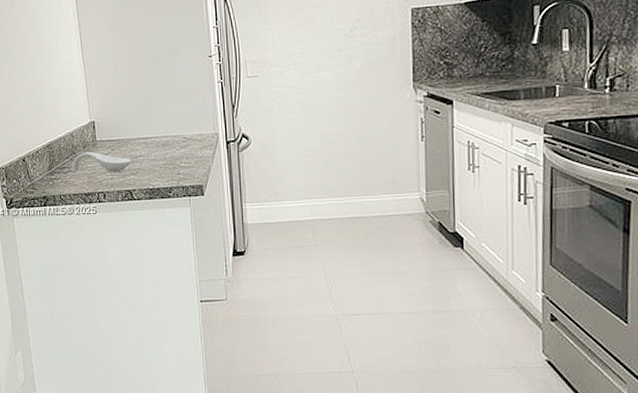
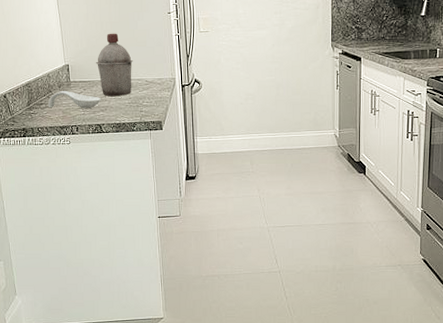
canister: none [126,83,168,157] -> present [96,33,133,96]

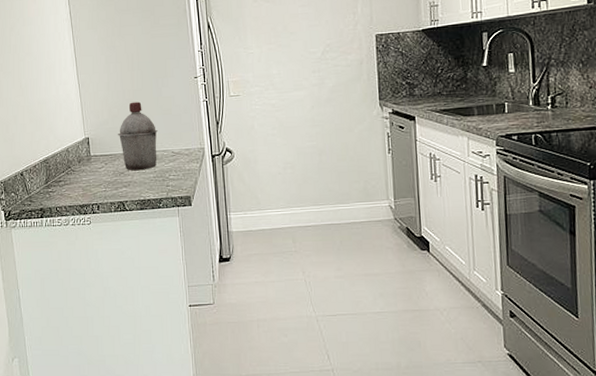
spoon rest: present [47,90,101,108] -> none [66,165,124,185]

